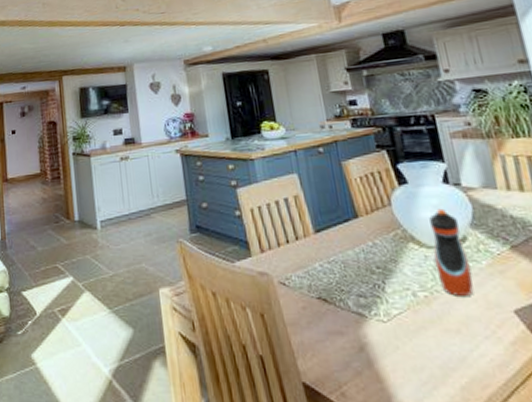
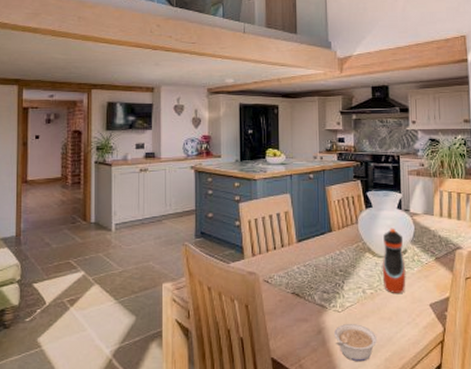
legume: none [382,338,446,391] -> present [334,324,378,362]

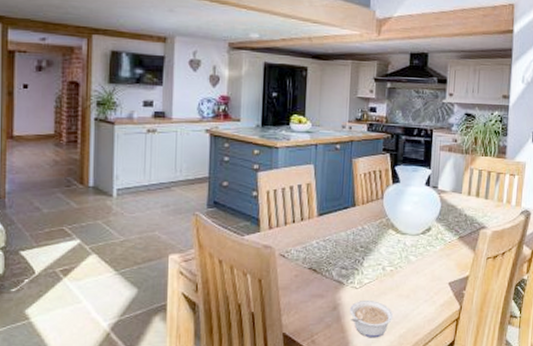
water bottle: present [382,228,406,293] -> none [404,205,429,271]

